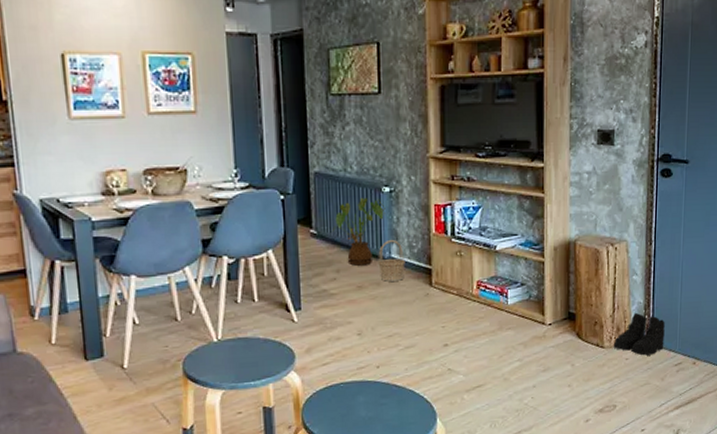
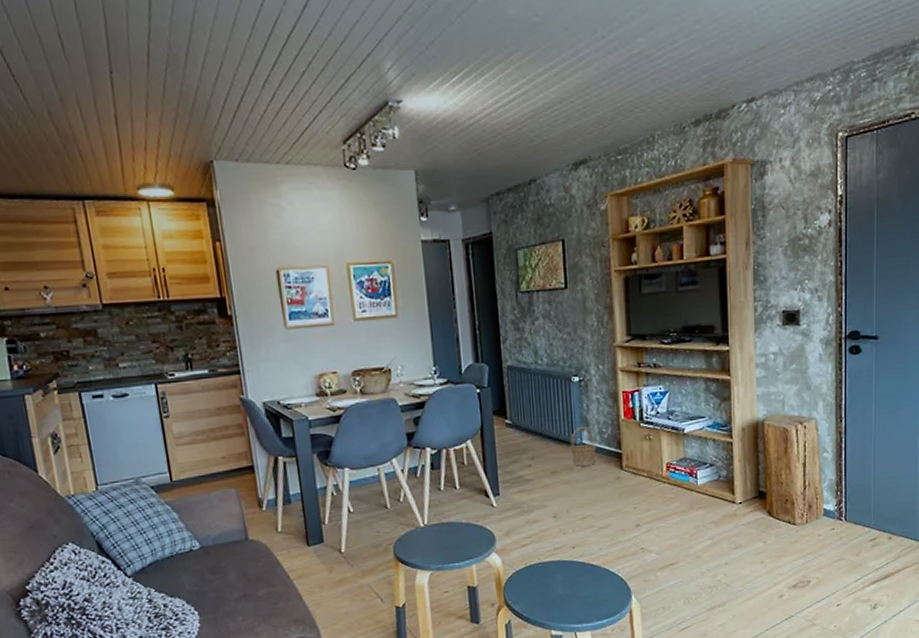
house plant: present [331,197,386,266] -> none [525,387,576,453]
boots: present [613,312,665,356] -> none [805,489,858,532]

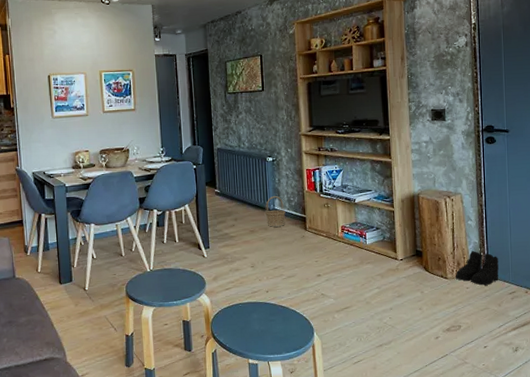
boots: none [805,489,858,532] -> present [455,250,499,286]

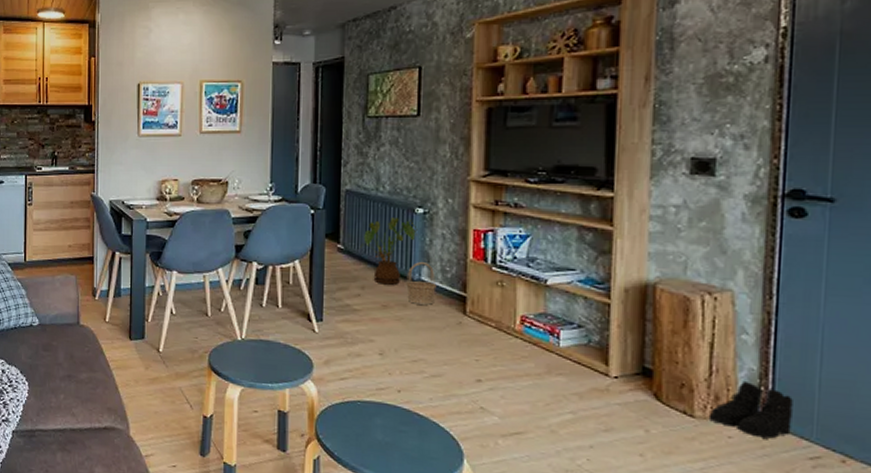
house plant: none [230,165,270,216] -> present [359,216,418,285]

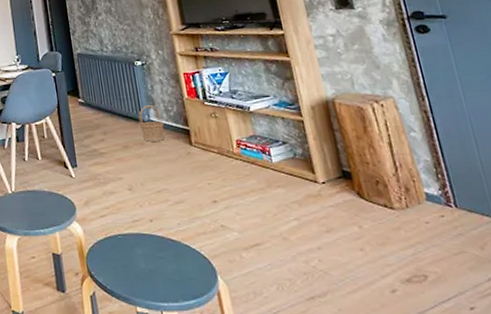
house plant: present [359,216,418,285] -> none [96,70,140,128]
boots: present [708,380,793,439] -> none [405,171,473,220]

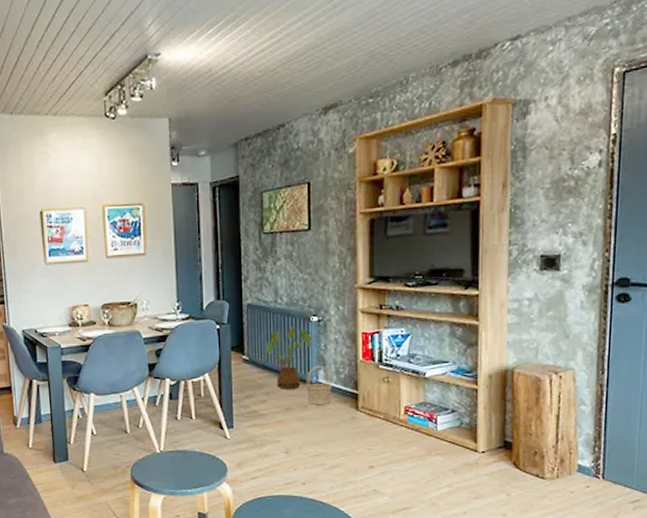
house plant: none [96,70,140,128] -> present [262,326,314,389]

